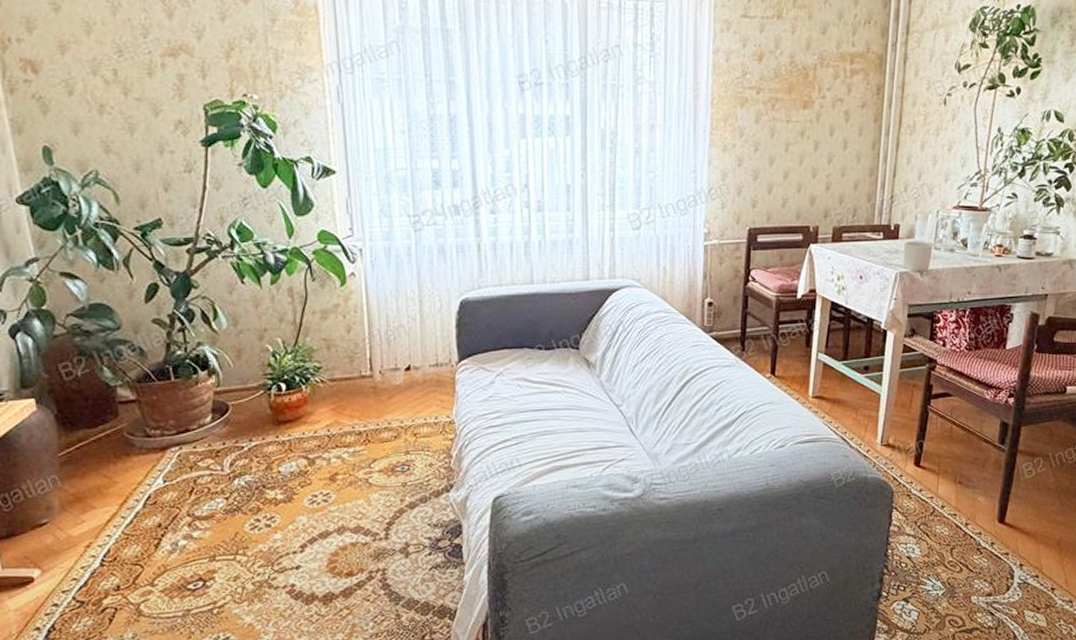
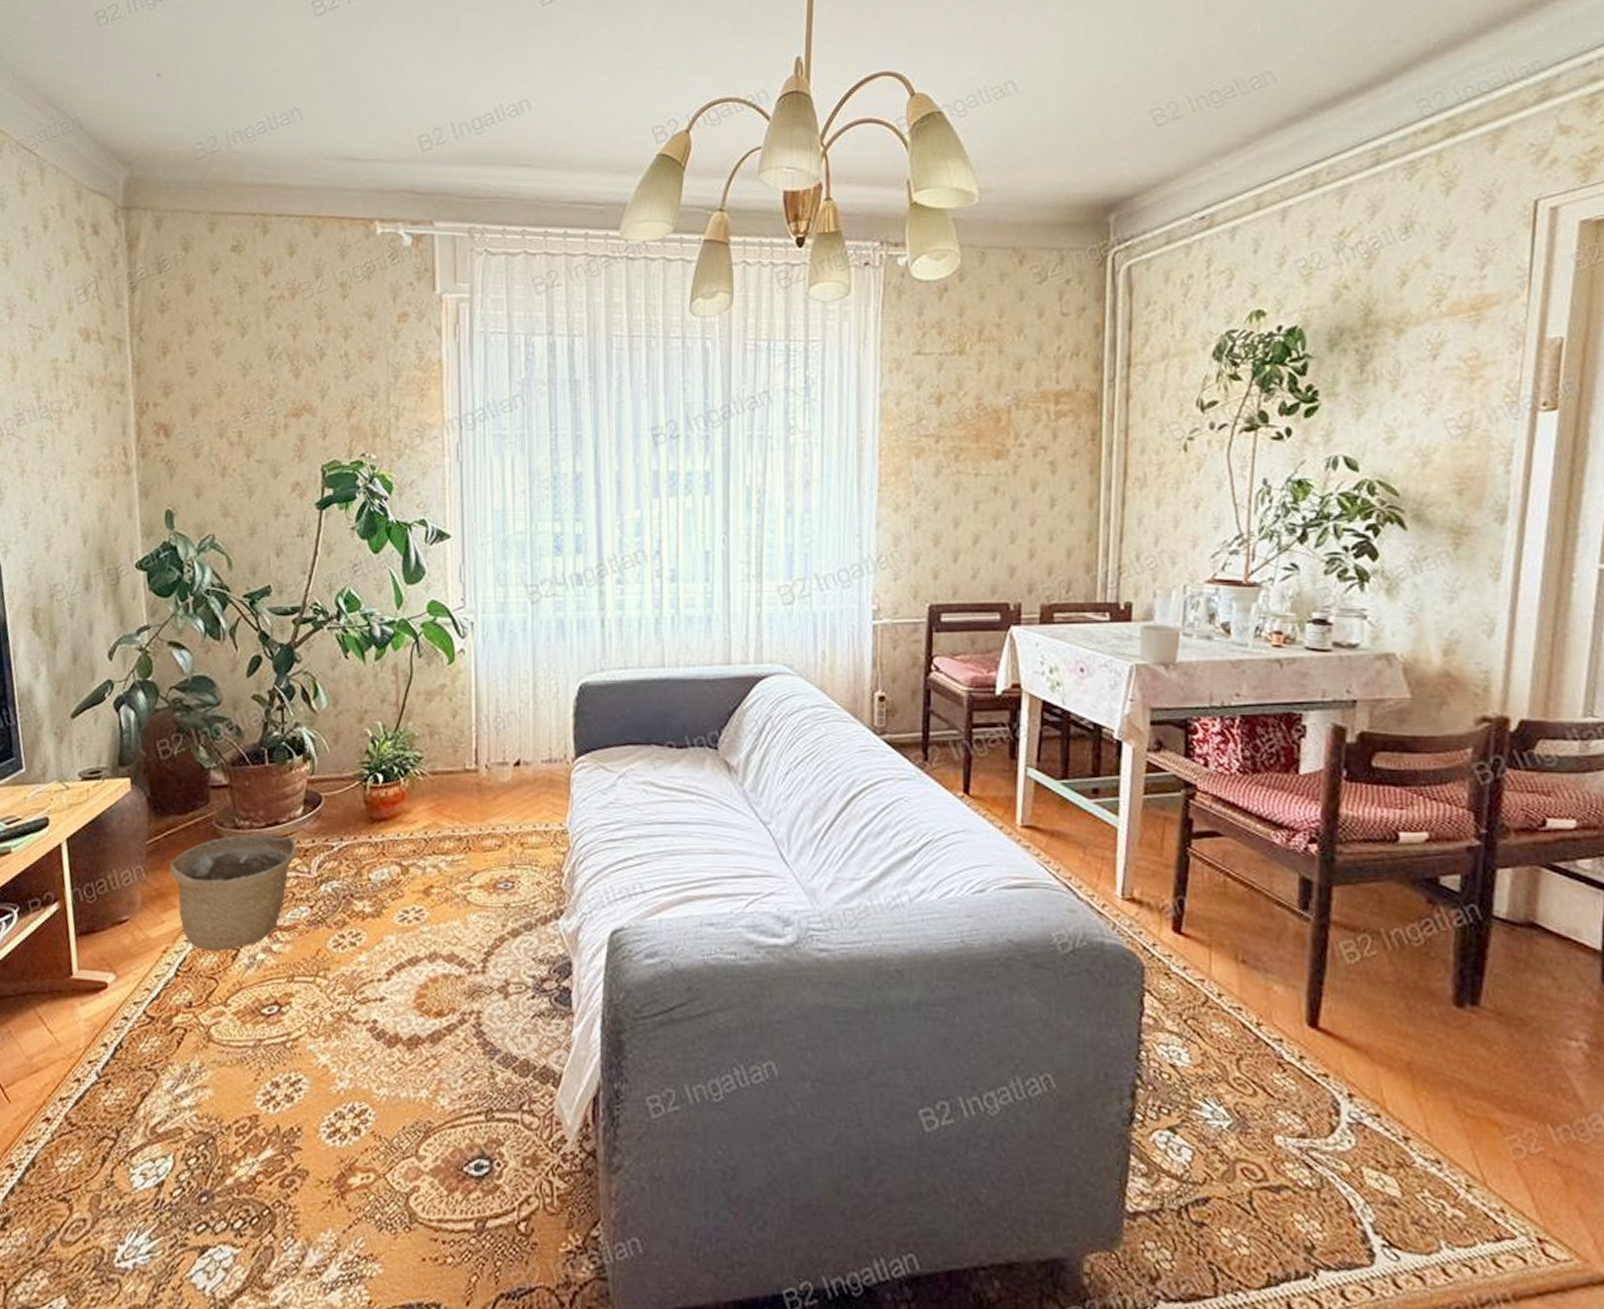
basket: none [84,440,209,542] -> present [169,834,297,951]

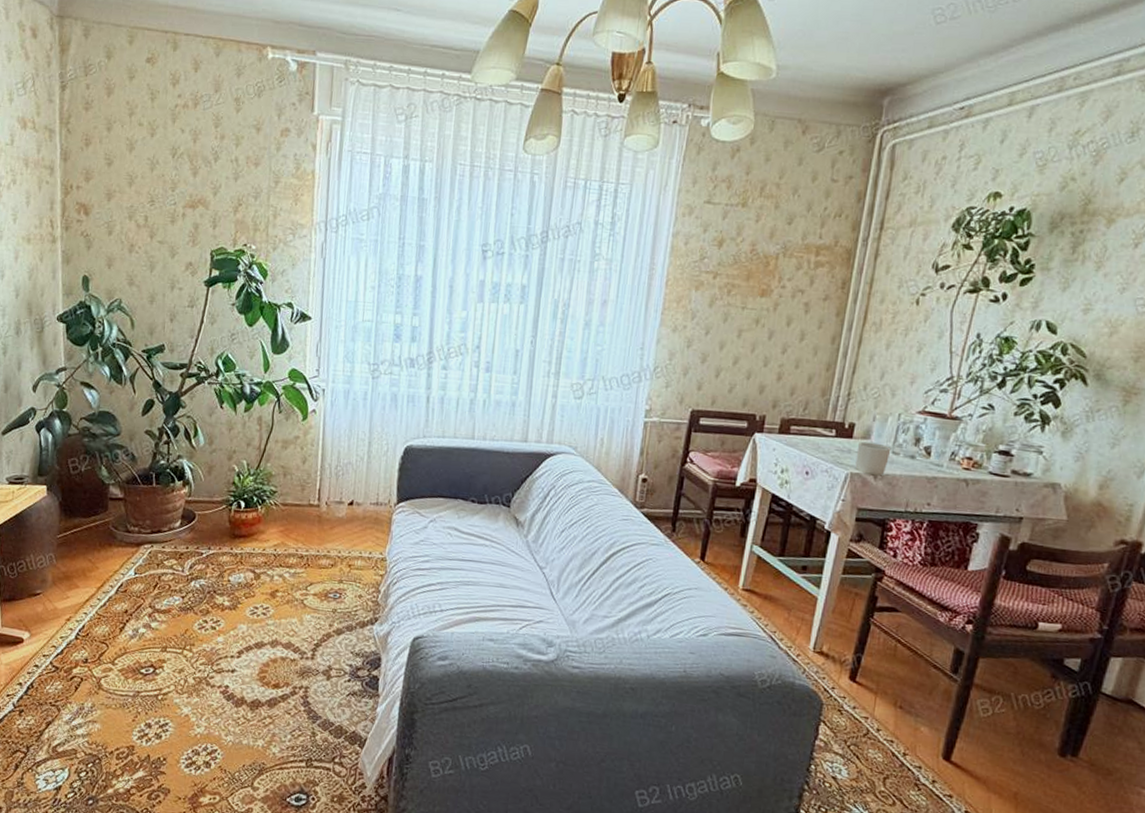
basket: present [169,834,297,951] -> none [74,537,174,624]

